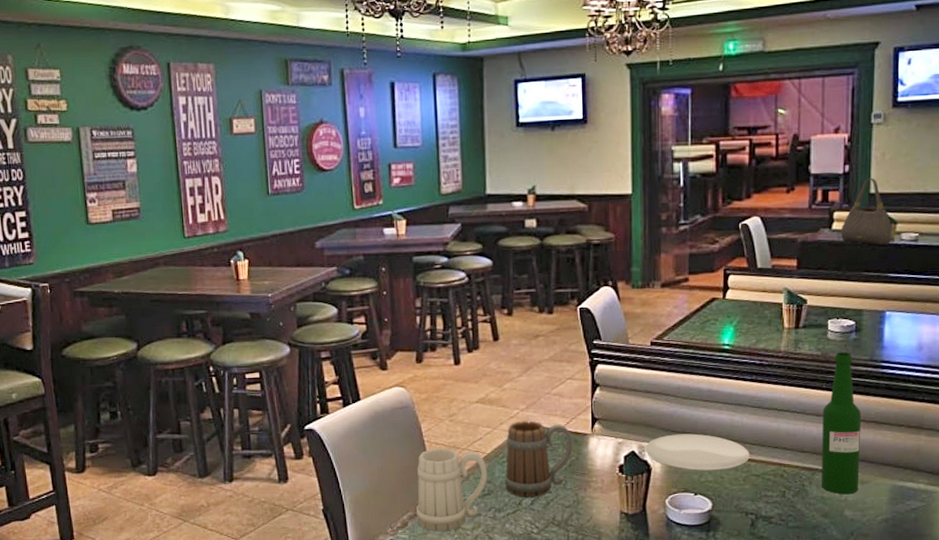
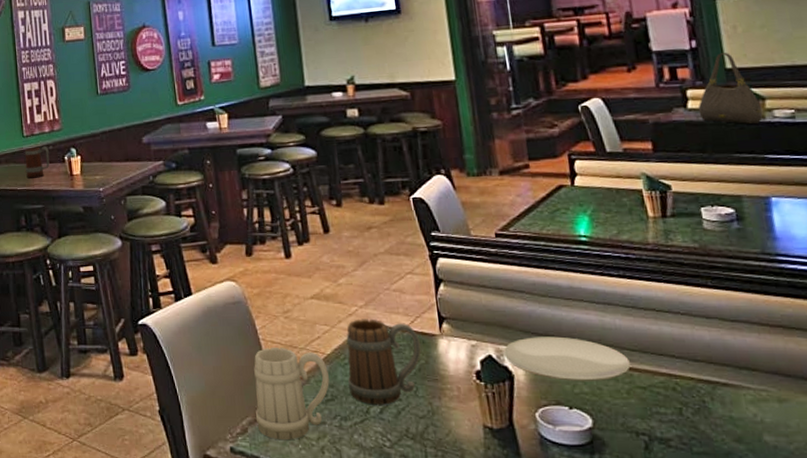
beer mug: none [186,248,214,283] -> present [24,146,50,179]
beer bottle: present [821,352,862,495] -> none [712,243,777,415]

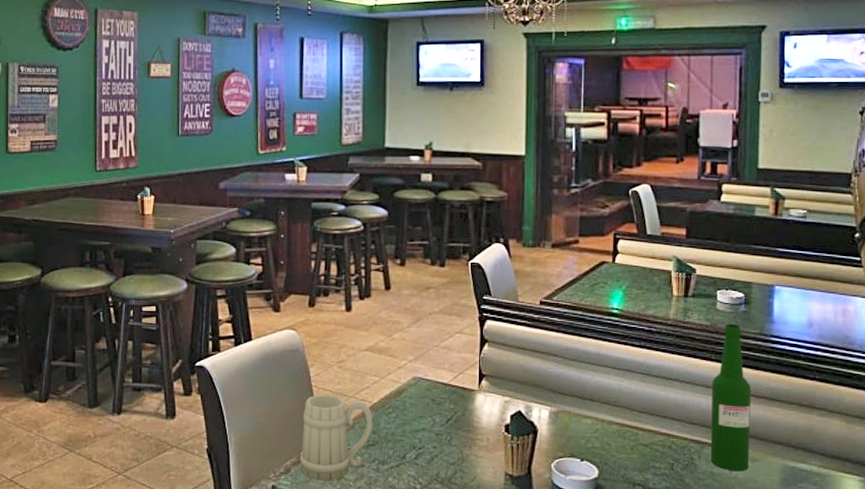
beer mug: present [24,146,50,179] -> none [95,183,122,214]
beer mug: present [346,318,421,405] -> none [389,372,460,452]
plate: present [503,336,631,382] -> none [531,396,637,438]
handbag: present [698,53,763,125] -> none [729,154,781,221]
beer bottle: none [712,243,777,415] -> present [710,323,752,472]

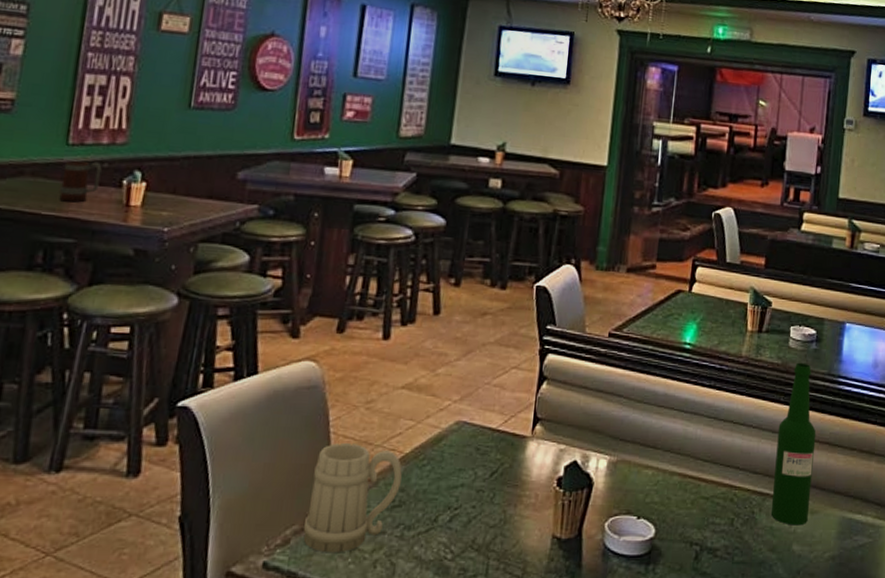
beer mug: none [95,183,122,214] -> present [59,161,102,203]

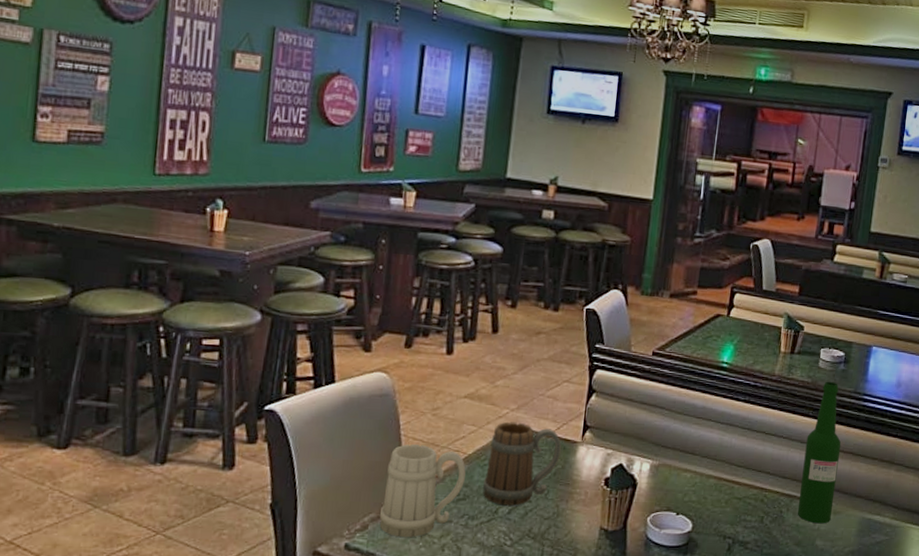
beer mug: present [59,161,102,203] -> none [150,189,187,228]
beer mug: none [420,415,509,513] -> present [482,421,561,506]

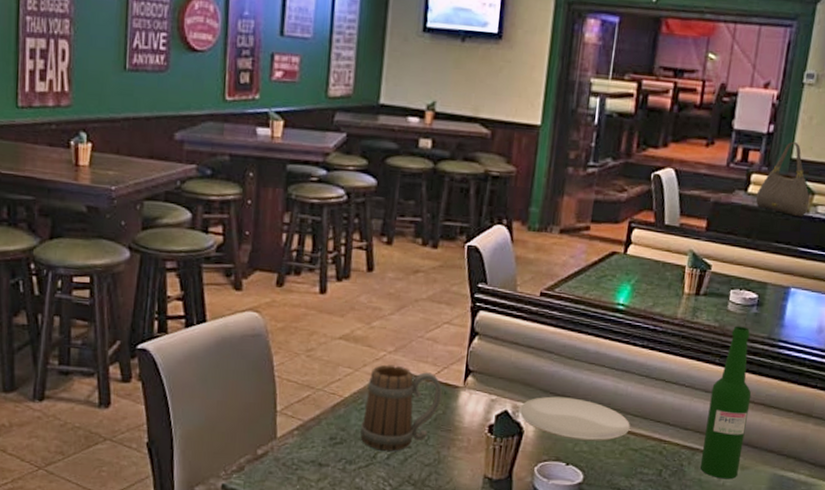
beer mug: present [379,443,466,538] -> none [255,385,342,481]
plate: none [633,449,735,492] -> present [519,396,630,442]
handbag: none [840,217,887,283] -> present [755,142,810,217]

